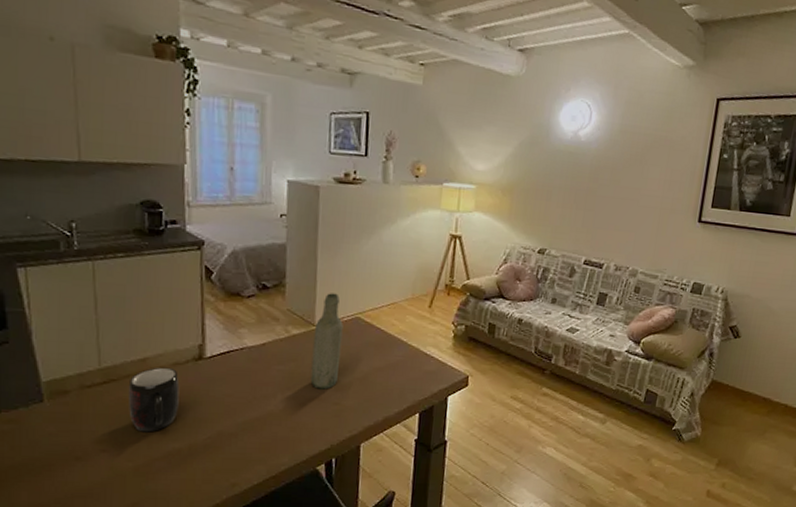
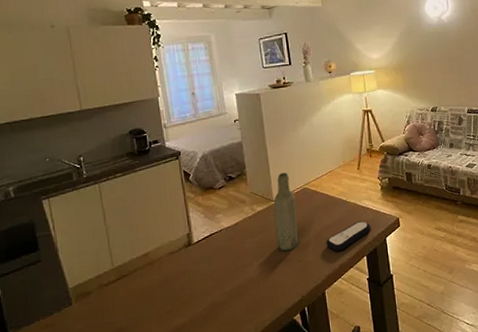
mug: present [127,367,180,433] -> none [137,256,178,315]
remote control: none [372,371,432,402] -> present [326,221,371,252]

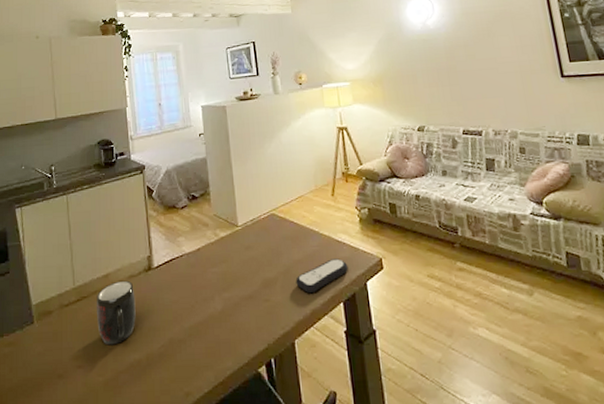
mug: none [137,256,178,315] -> present [96,280,136,345]
bottle: present [273,172,298,252] -> none [238,194,264,287]

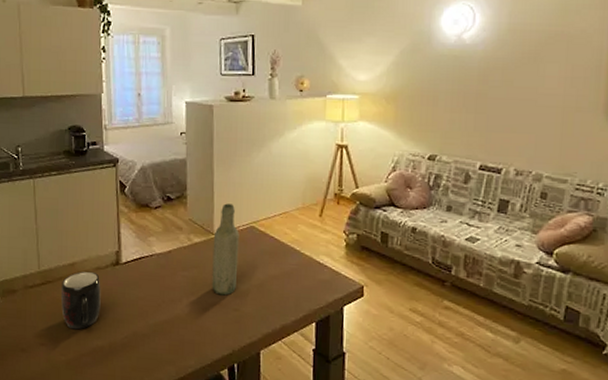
bottle: none [238,194,264,287] -> present [212,203,239,296]
remote control: present [295,258,349,294] -> none [269,279,326,310]

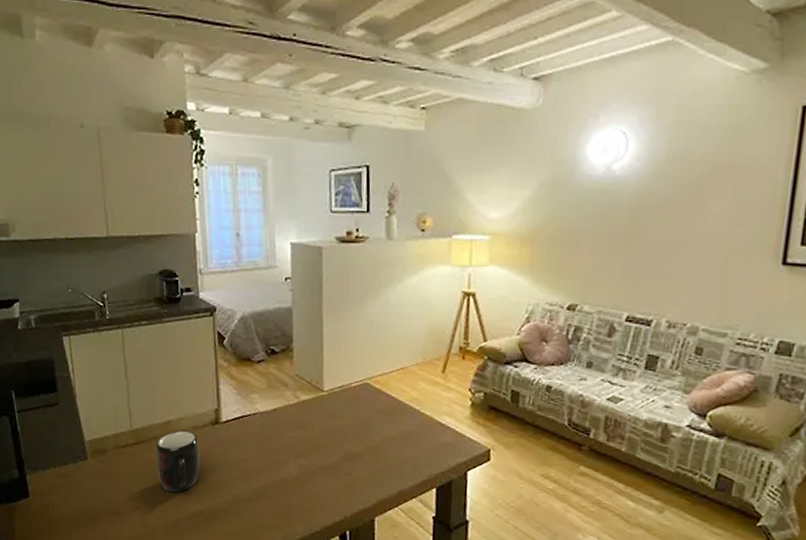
bottle: present [212,203,239,296] -> none [321,357,352,458]

